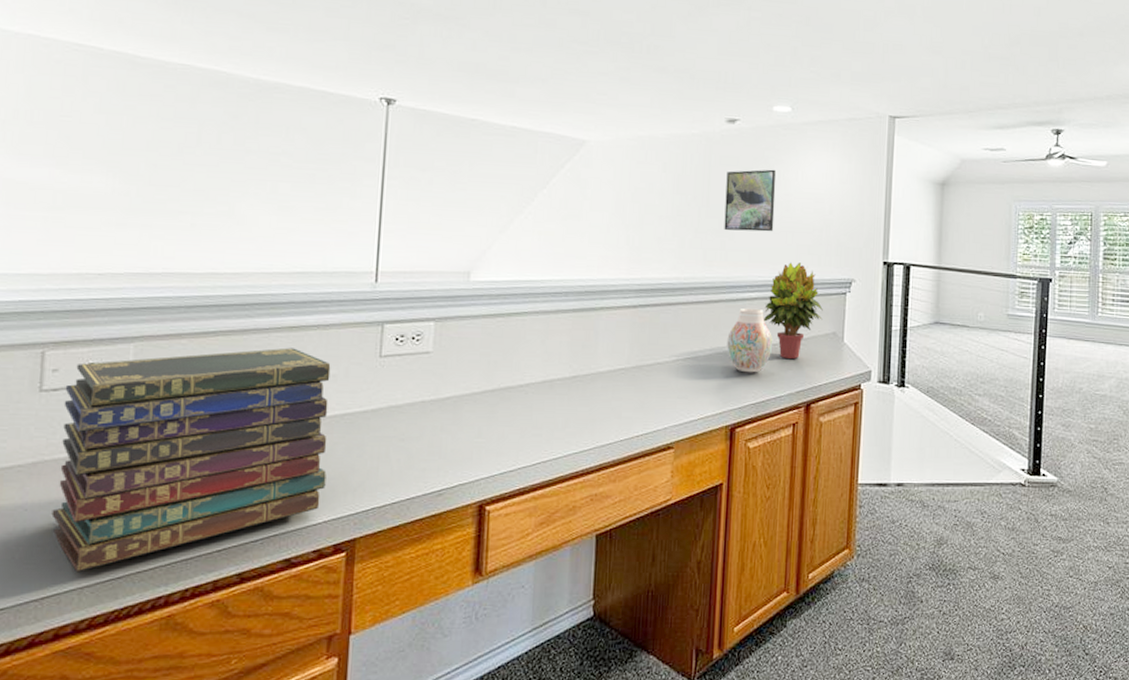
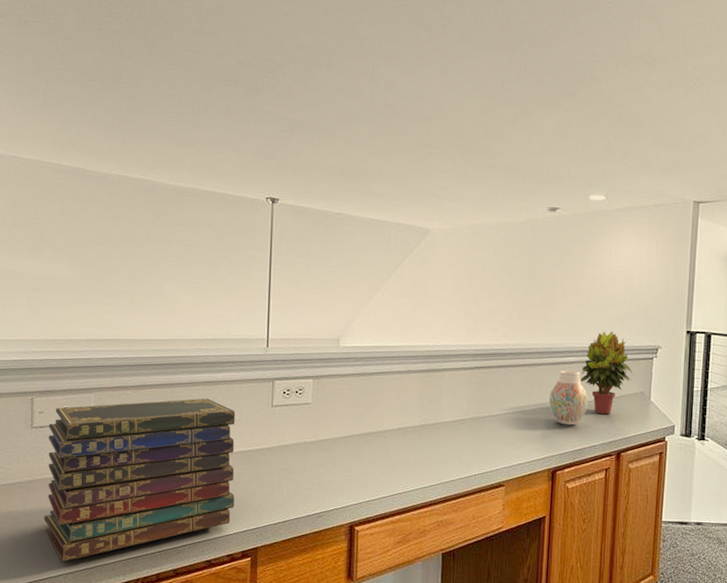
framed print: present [724,169,777,232] -> none [546,251,592,305]

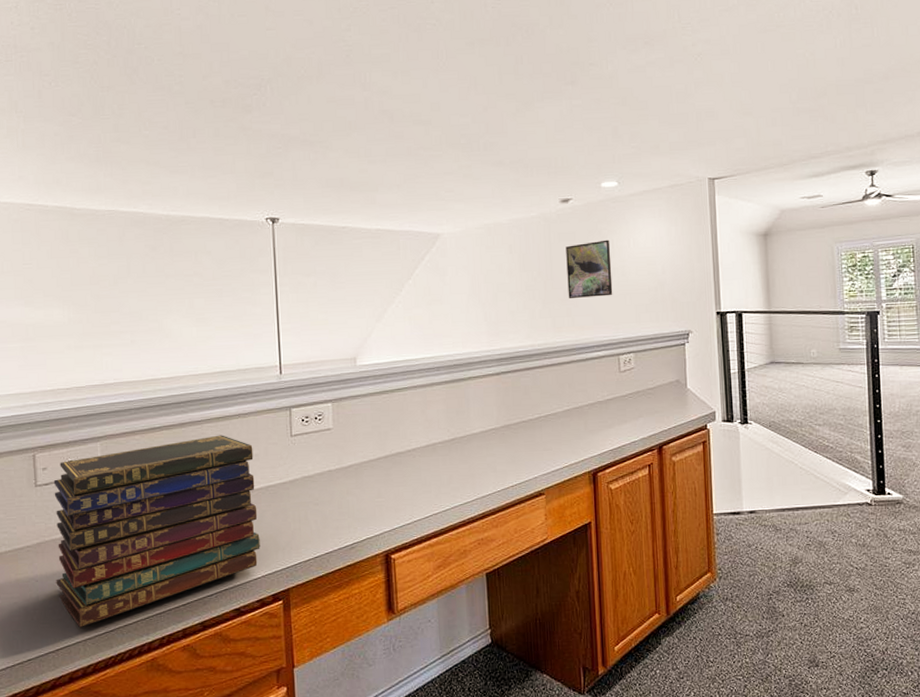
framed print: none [546,251,592,305] -> present [566,239,613,299]
vase: present [549,370,589,425] -> none [581,365,623,423]
potted plant: present [581,331,632,414] -> none [612,320,666,407]

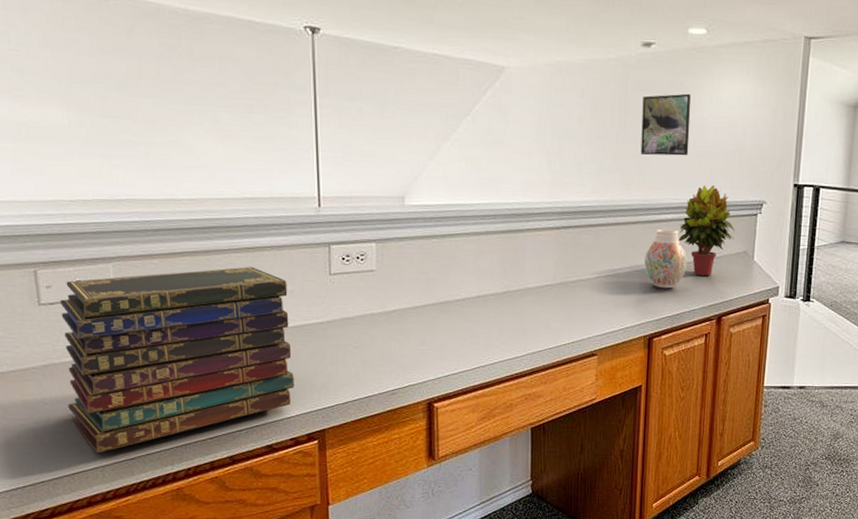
vase: none [581,365,623,423] -> present [644,229,688,289]
potted plant: none [612,320,666,407] -> present [679,185,735,276]

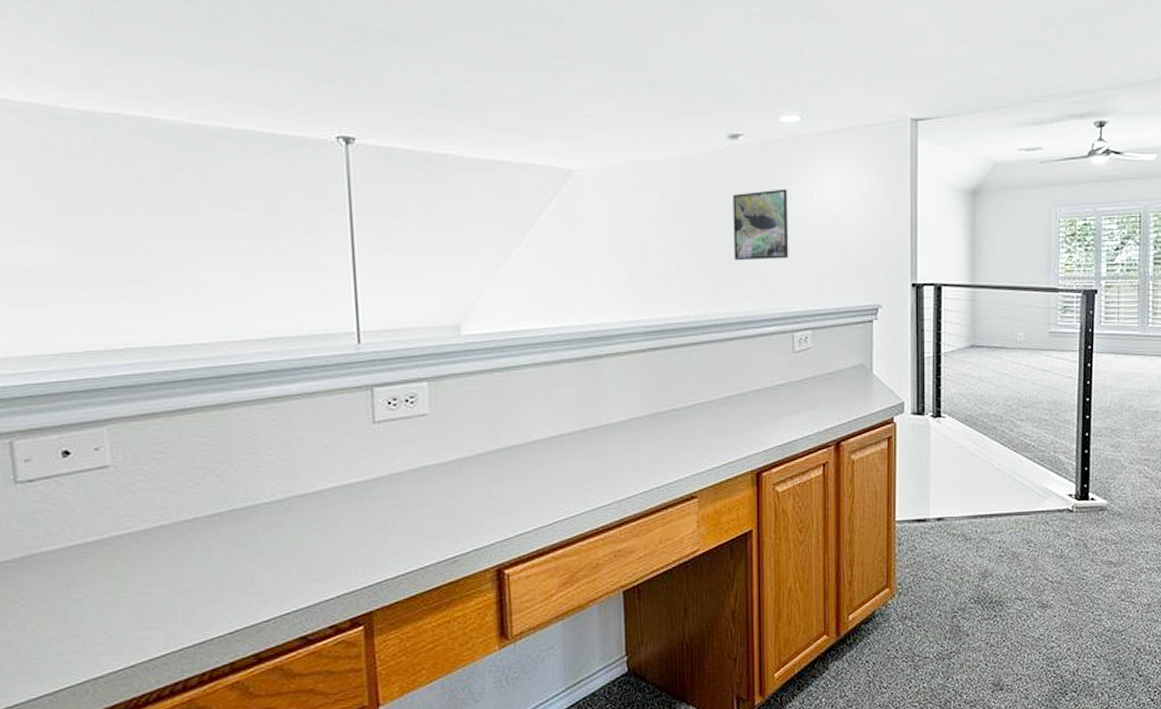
book stack: present [59,266,295,454] -> none [41,419,333,664]
vase: present [644,229,688,289] -> none [746,343,796,414]
potted plant: present [679,185,735,276] -> none [784,291,848,395]

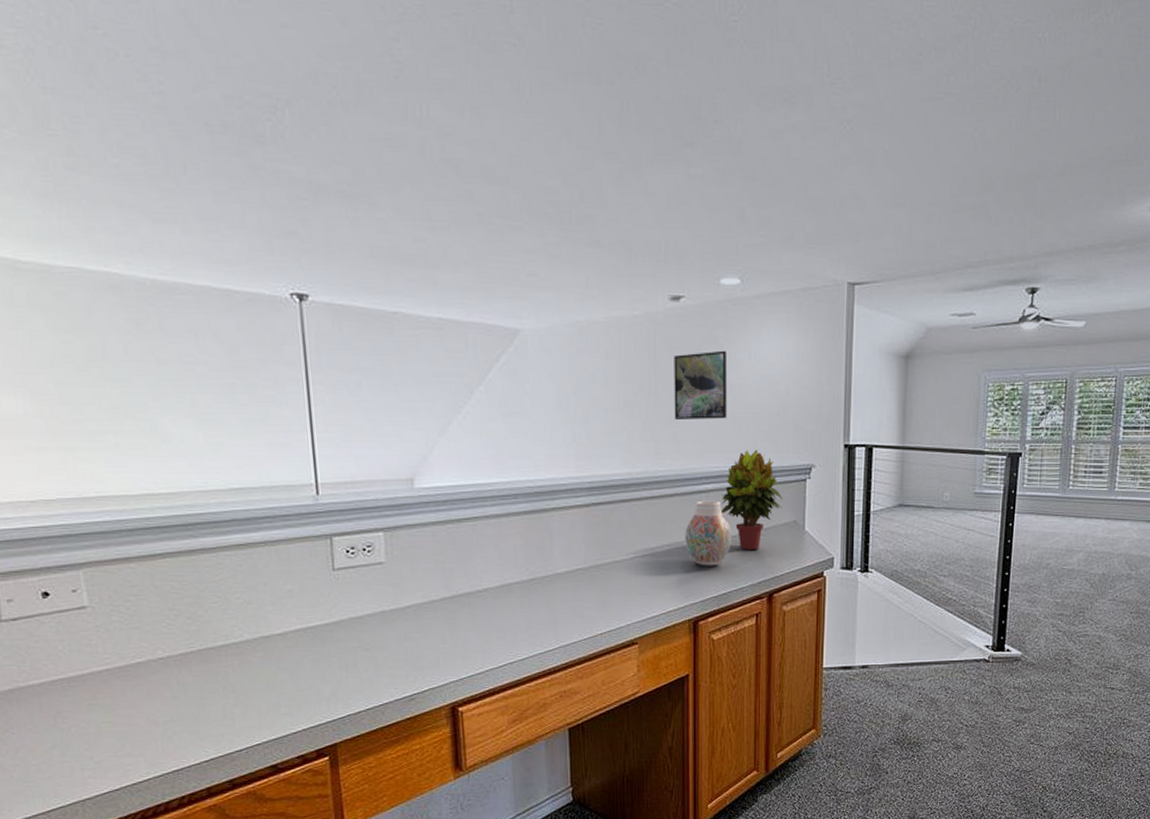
vase: none [746,343,796,414] -> present [685,500,732,566]
potted plant: none [784,291,848,395] -> present [722,450,782,550]

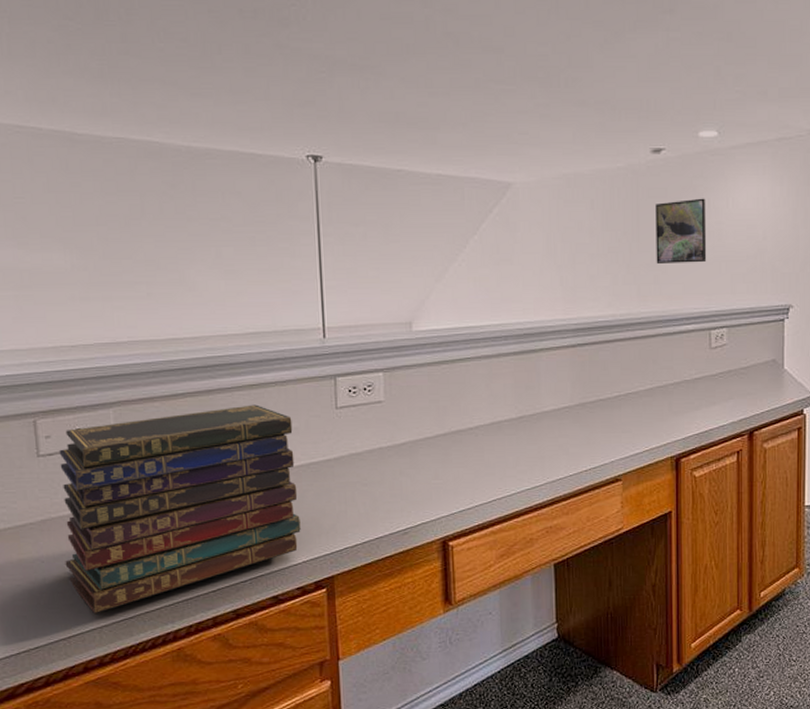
book stack: none [23,566,299,787] -> present [59,404,301,615]
vase: present [685,500,732,566] -> none [667,340,713,404]
potted plant: present [722,450,782,550] -> none [702,292,761,388]

